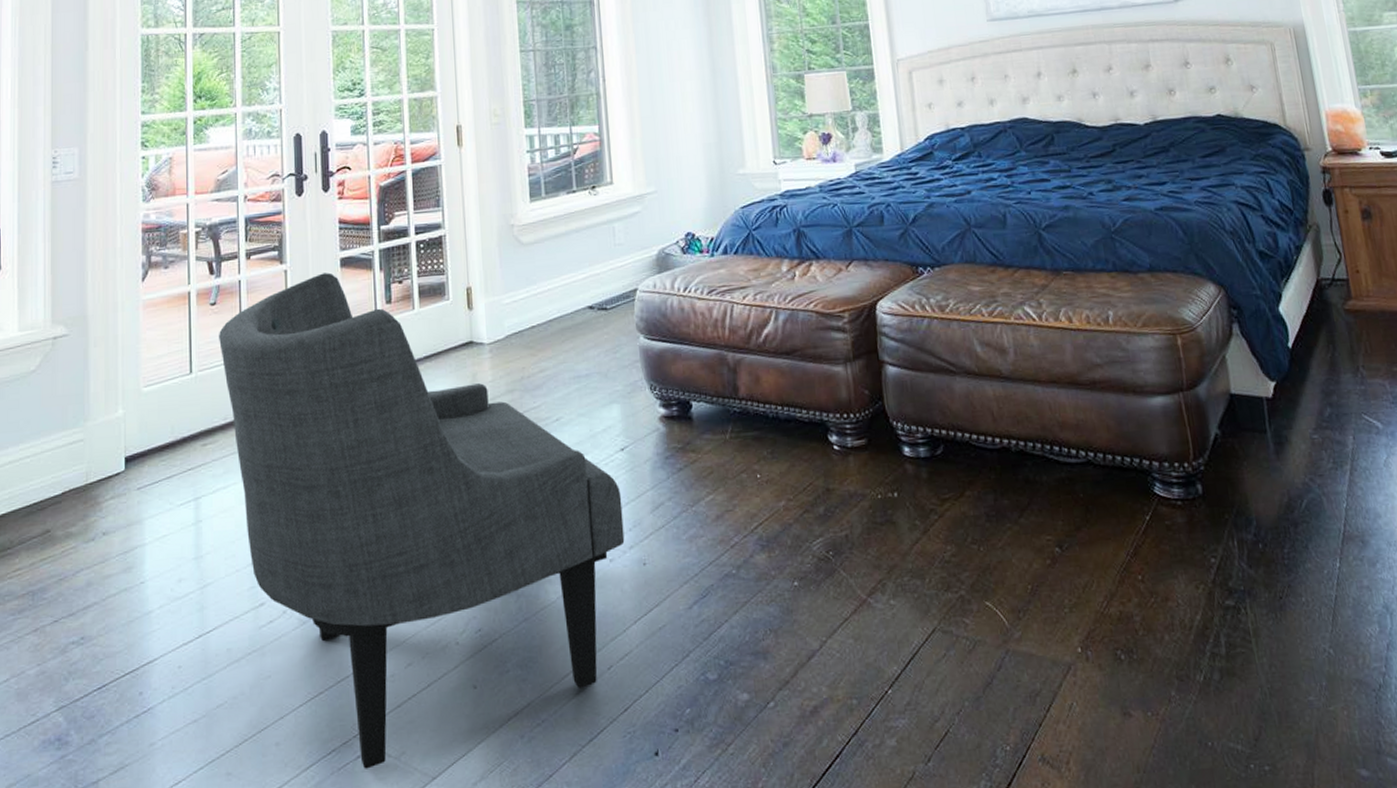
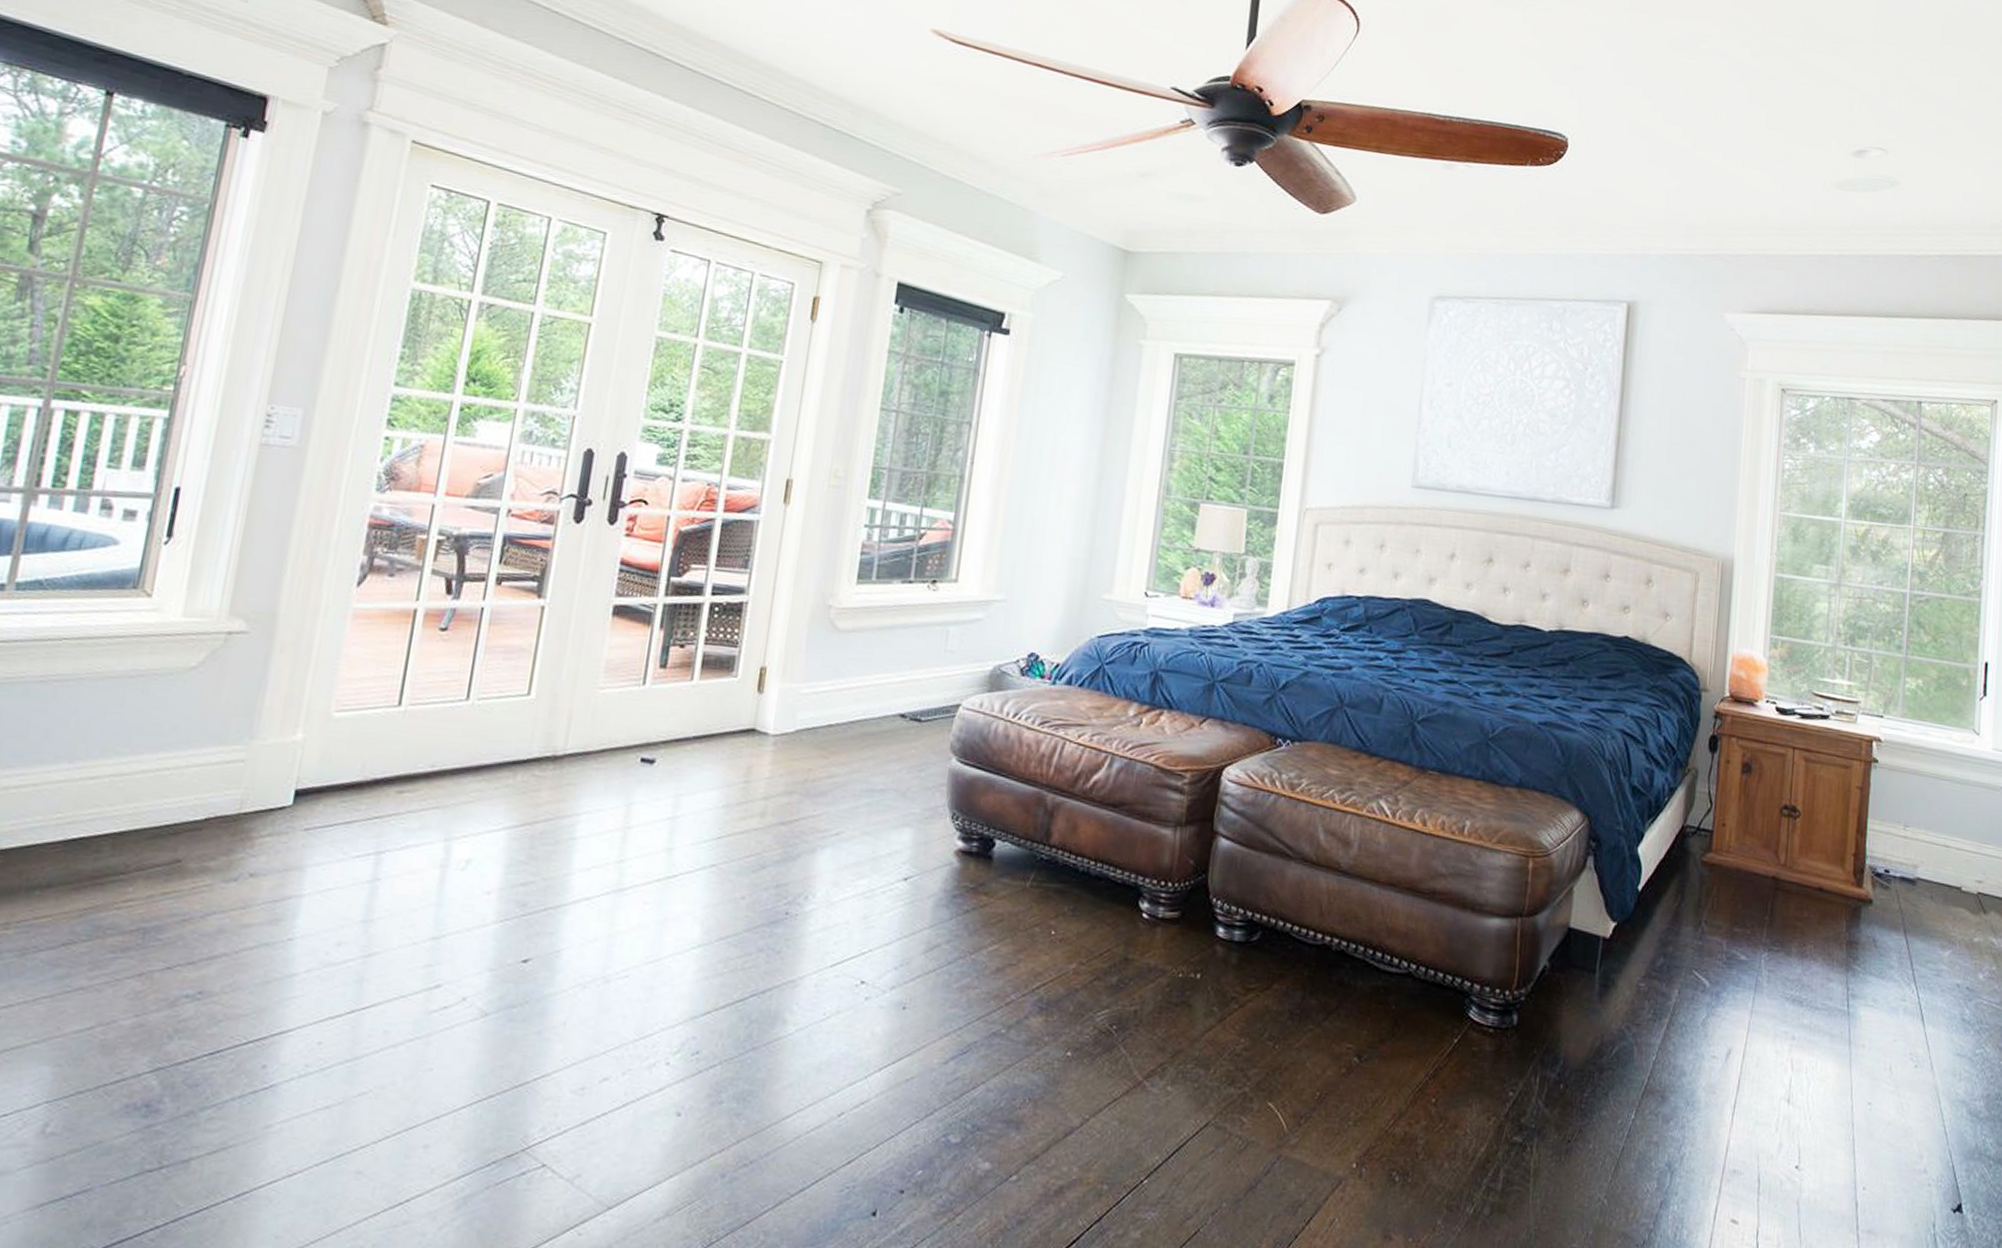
armchair: present [219,272,625,769] -> none [433,618,894,1188]

